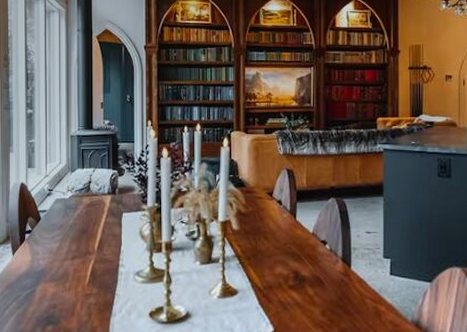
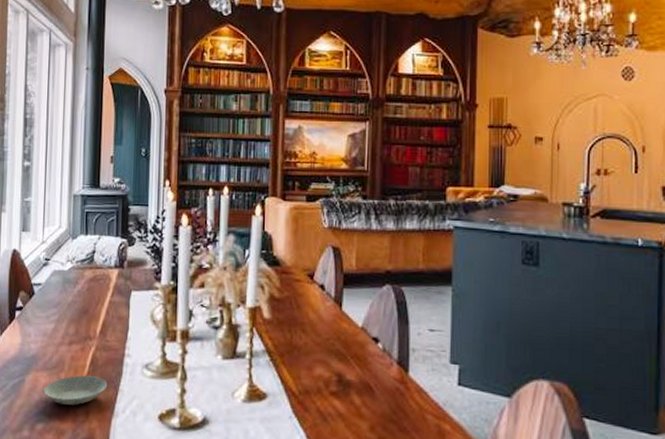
saucer: none [52,284,106,309] -> present [43,375,108,406]

